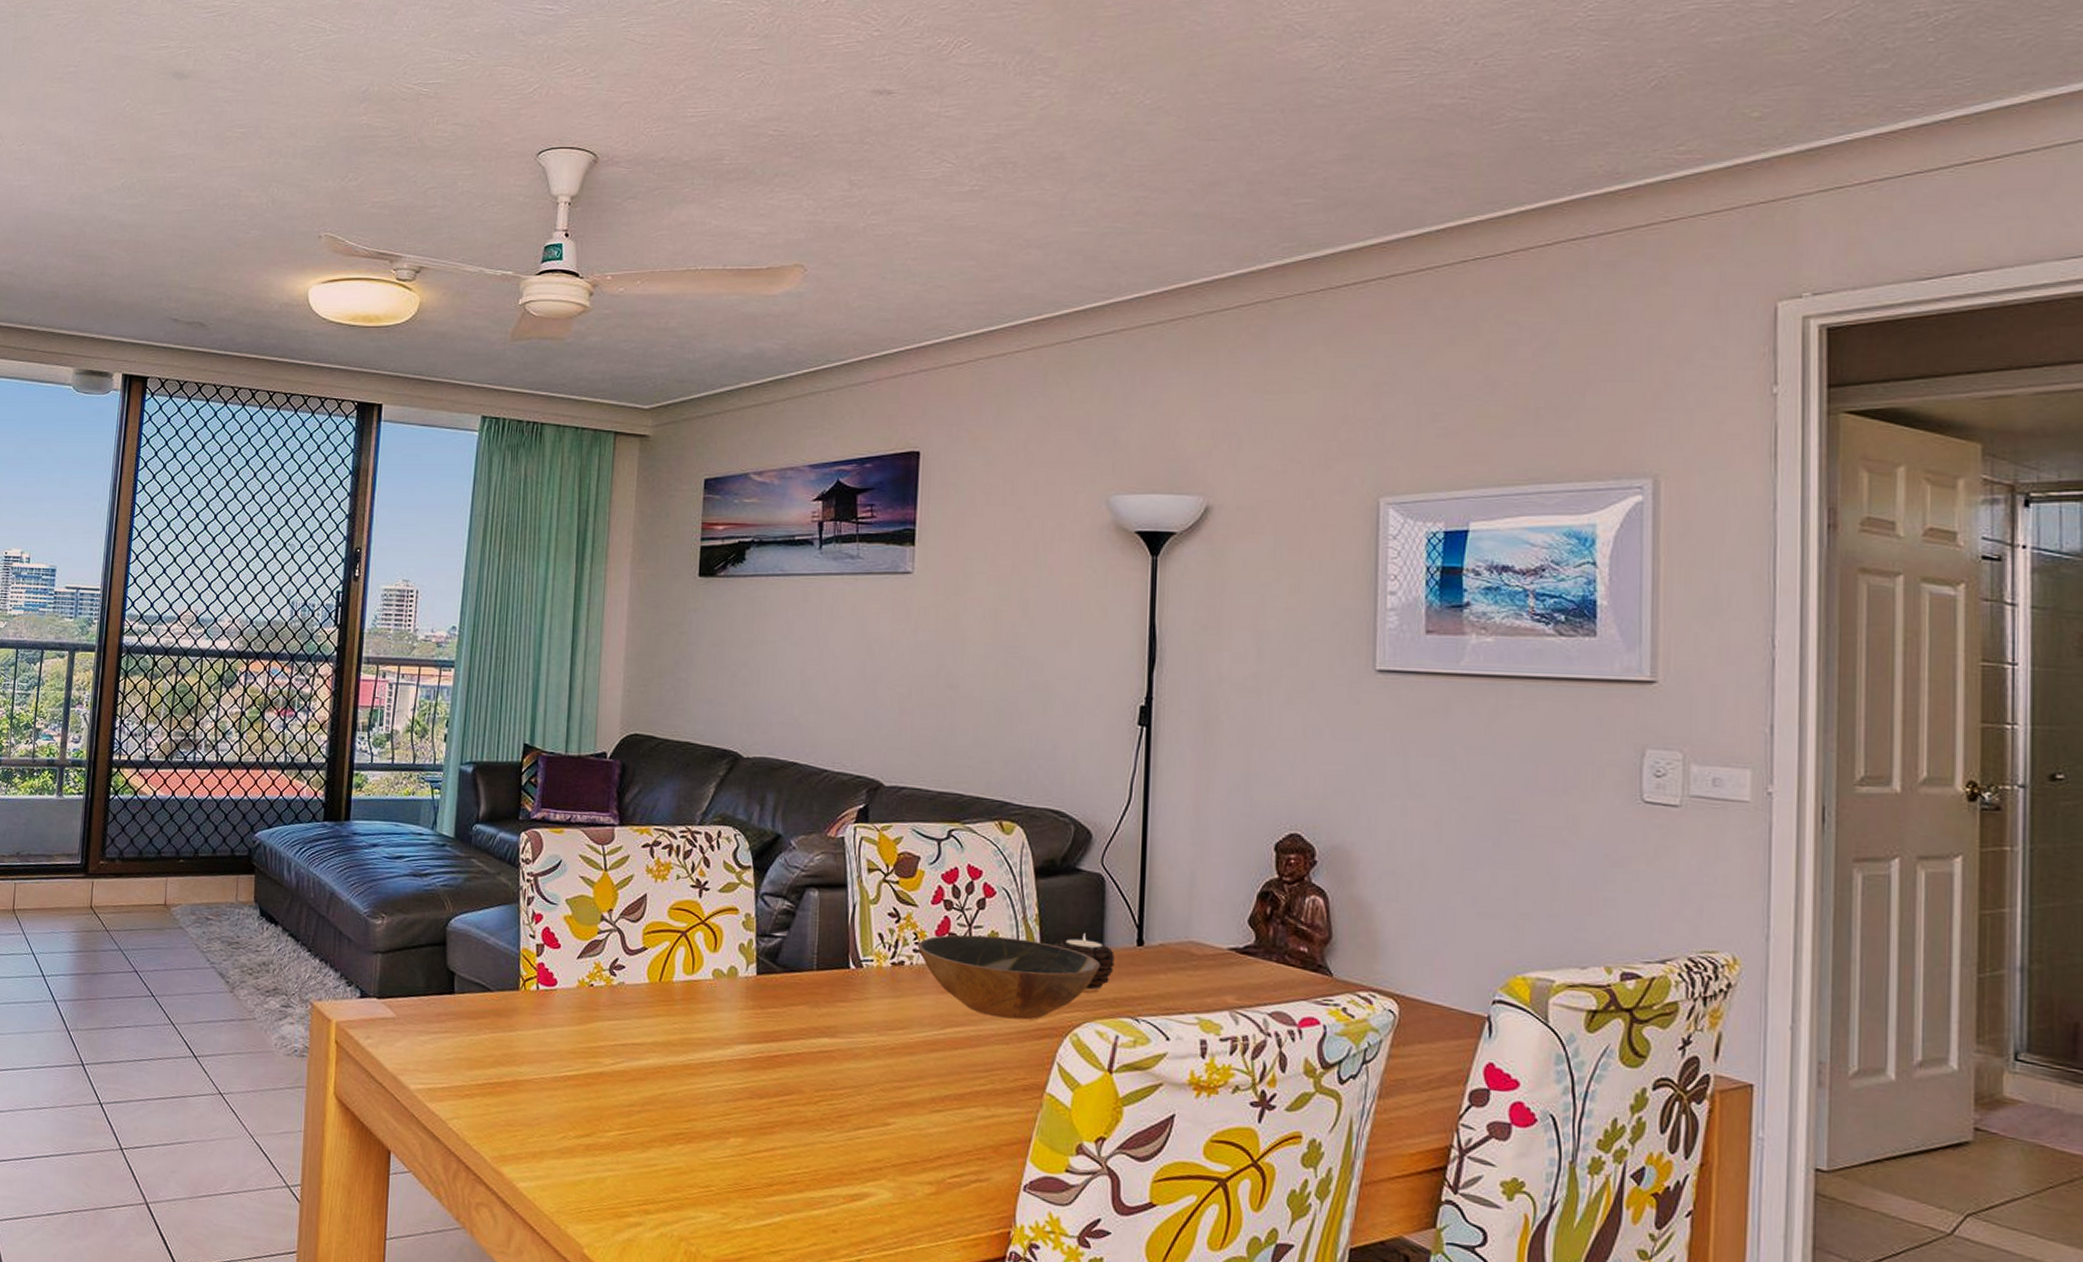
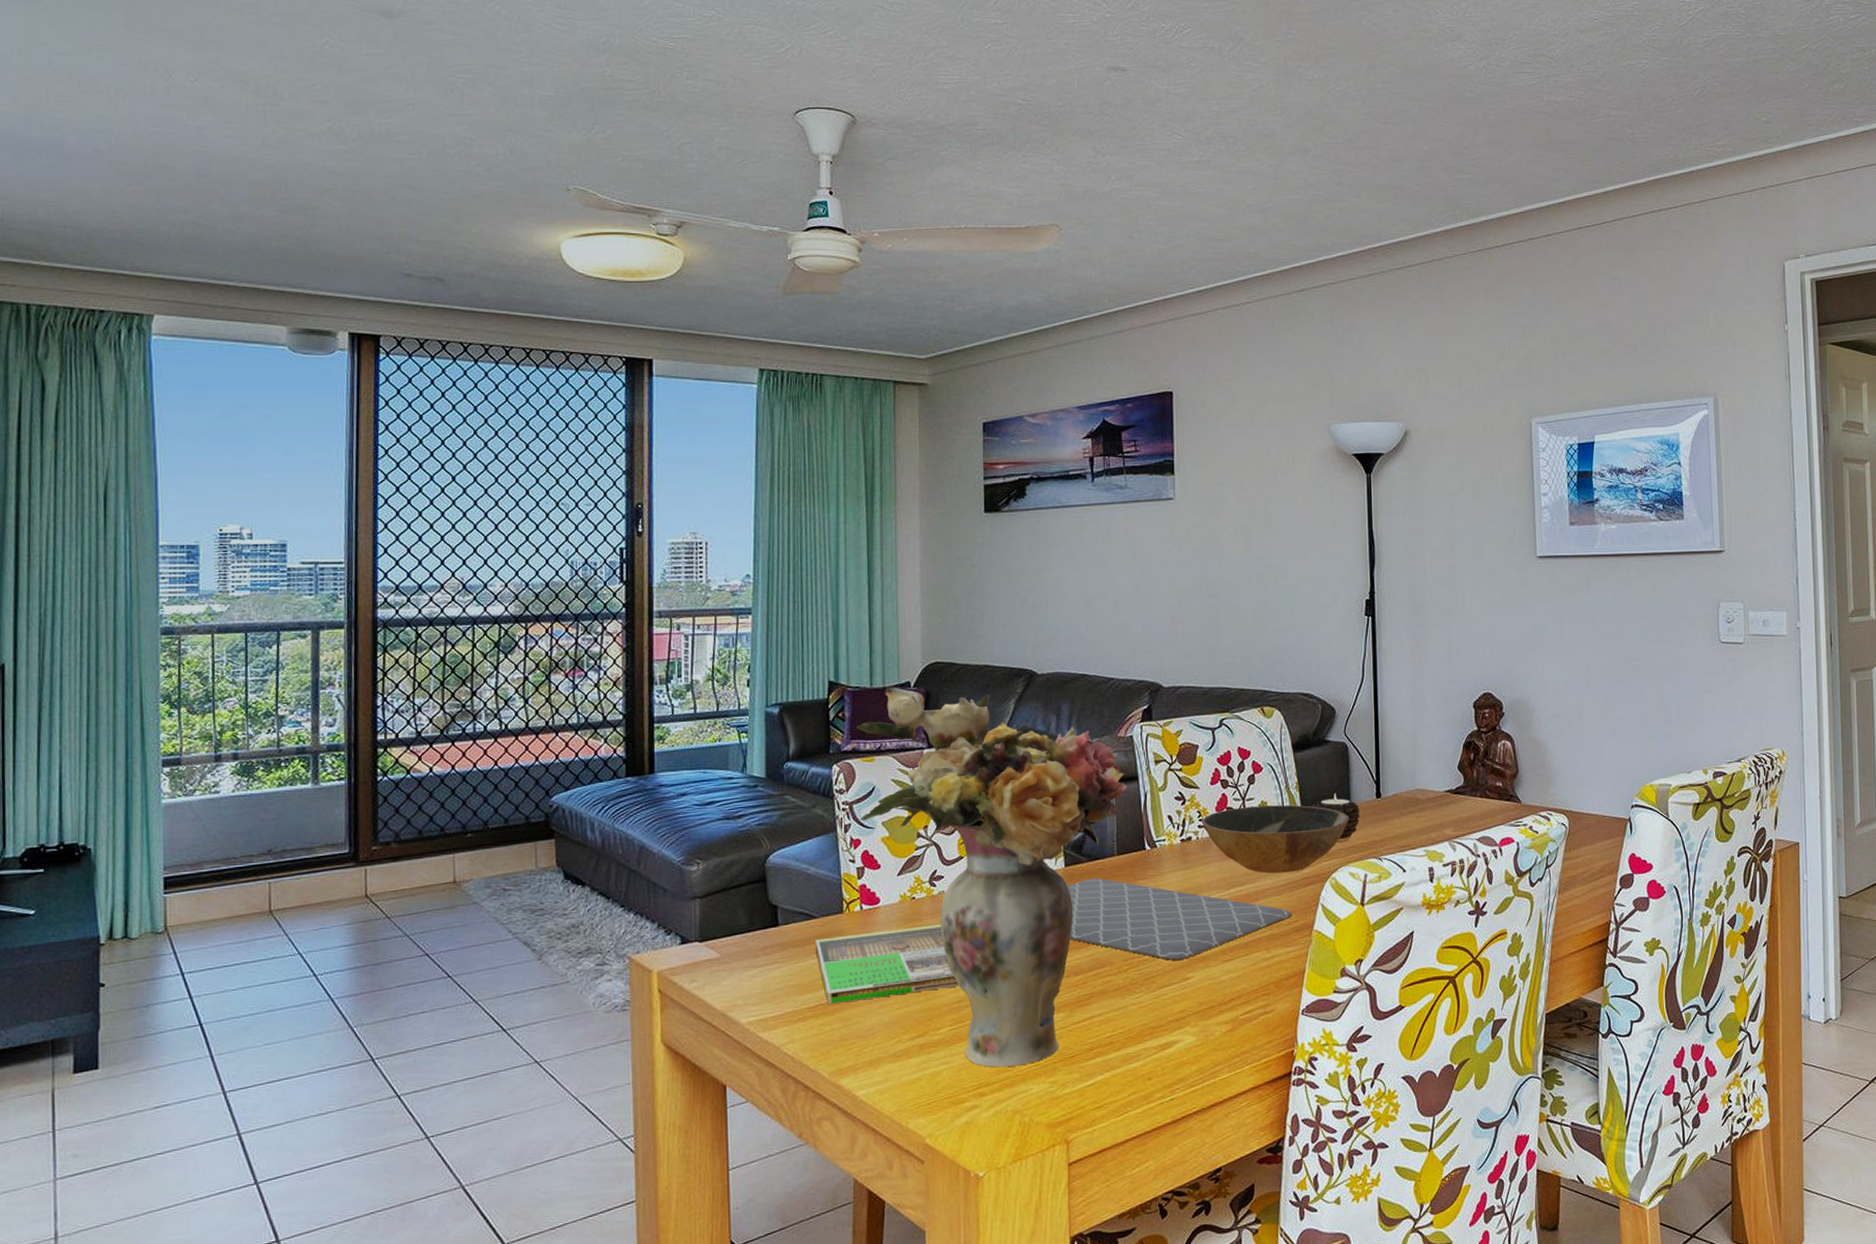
magazine: none [488,1013,633,1089] -> present [815,924,960,1005]
flower arrangement: none [544,756,834,1189] -> present [856,687,1127,1068]
placemat: none [756,991,1019,1101] -> present [1066,877,1292,960]

